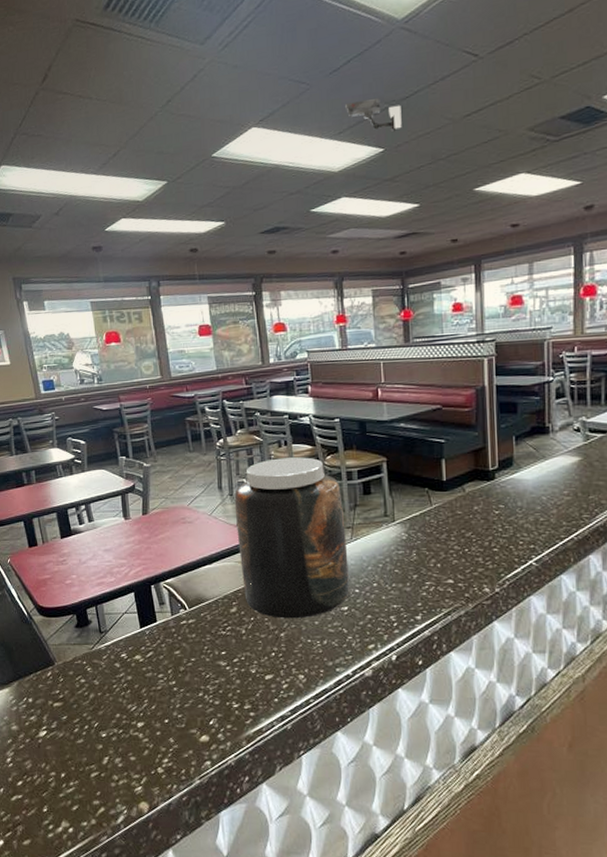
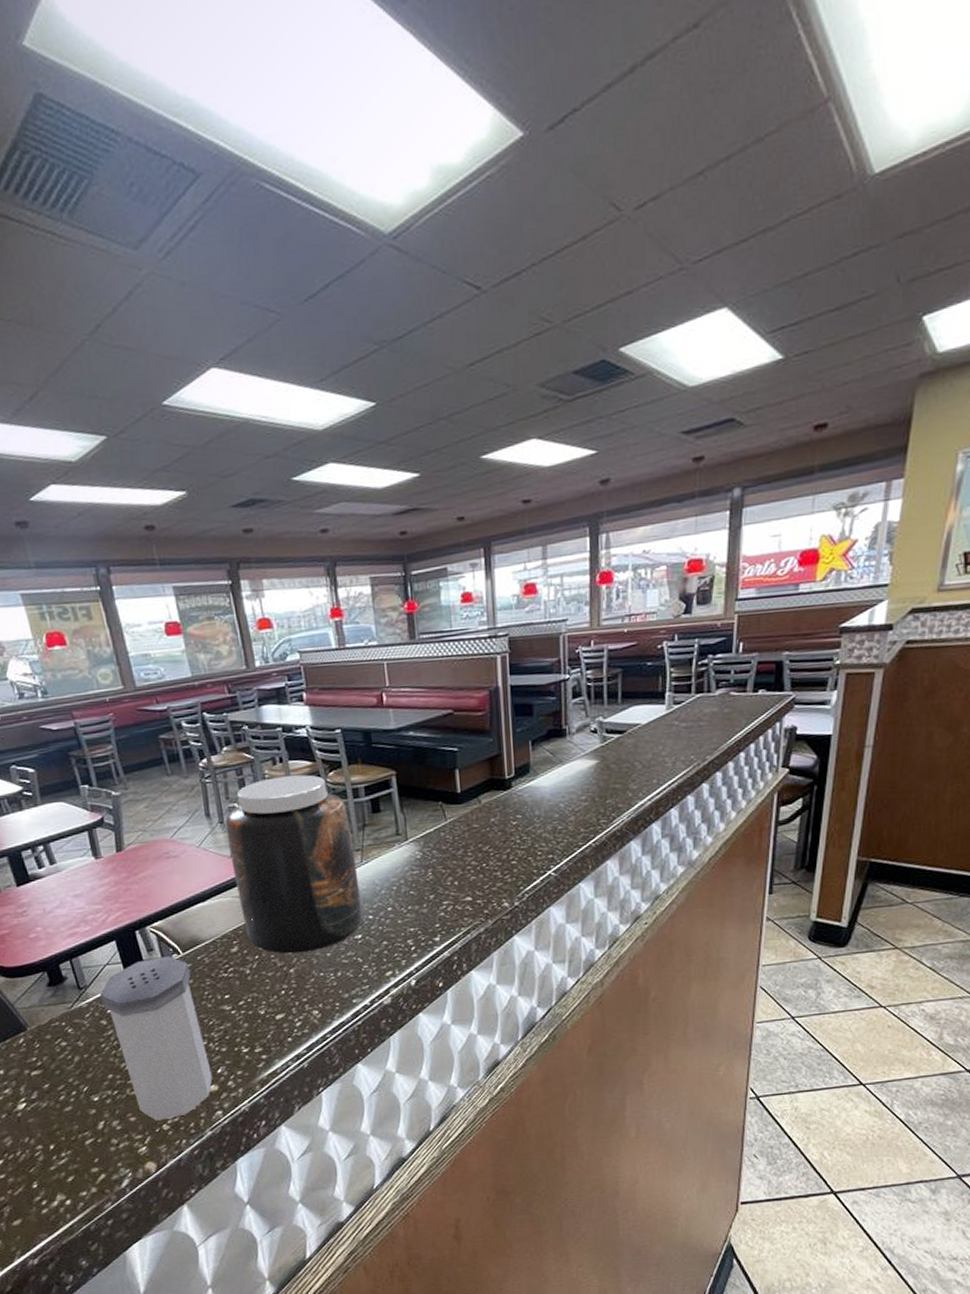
salt shaker: none [117,611,205,763] -> present [100,956,213,1121]
security camera: present [344,98,402,132] -> none [325,337,396,382]

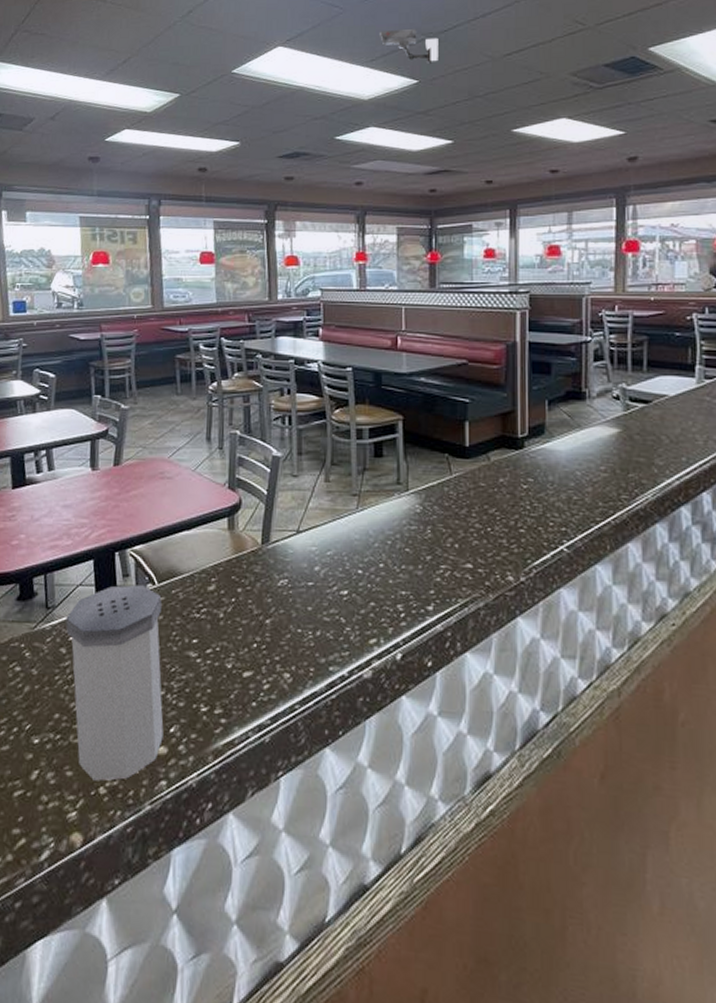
jar: present [225,774,363,954] -> none [223,408,352,603]
security camera: none [325,337,396,382] -> present [378,29,439,65]

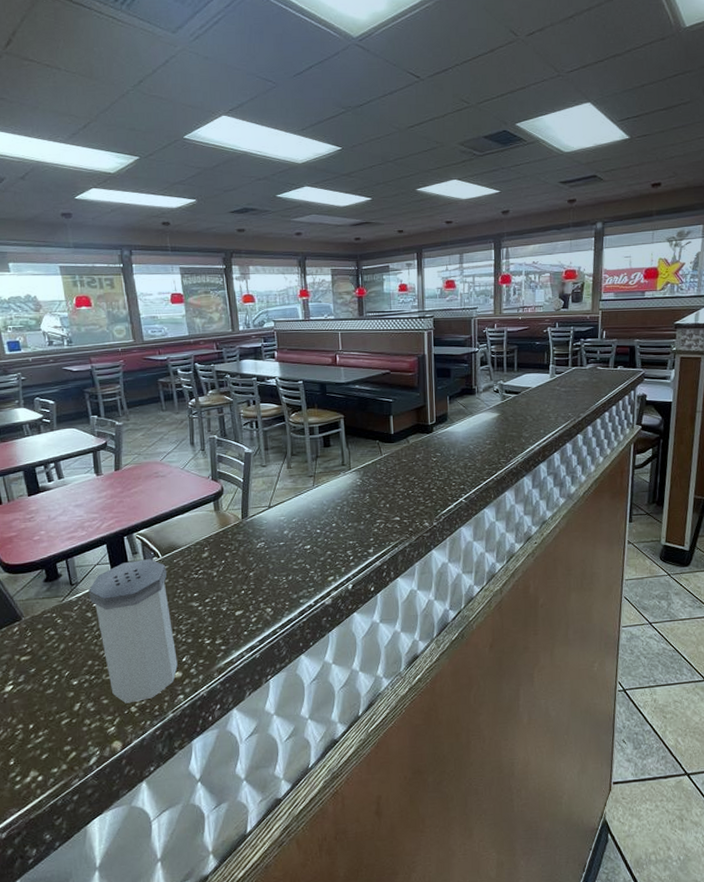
security camera: present [378,29,439,65] -> none [307,103,357,134]

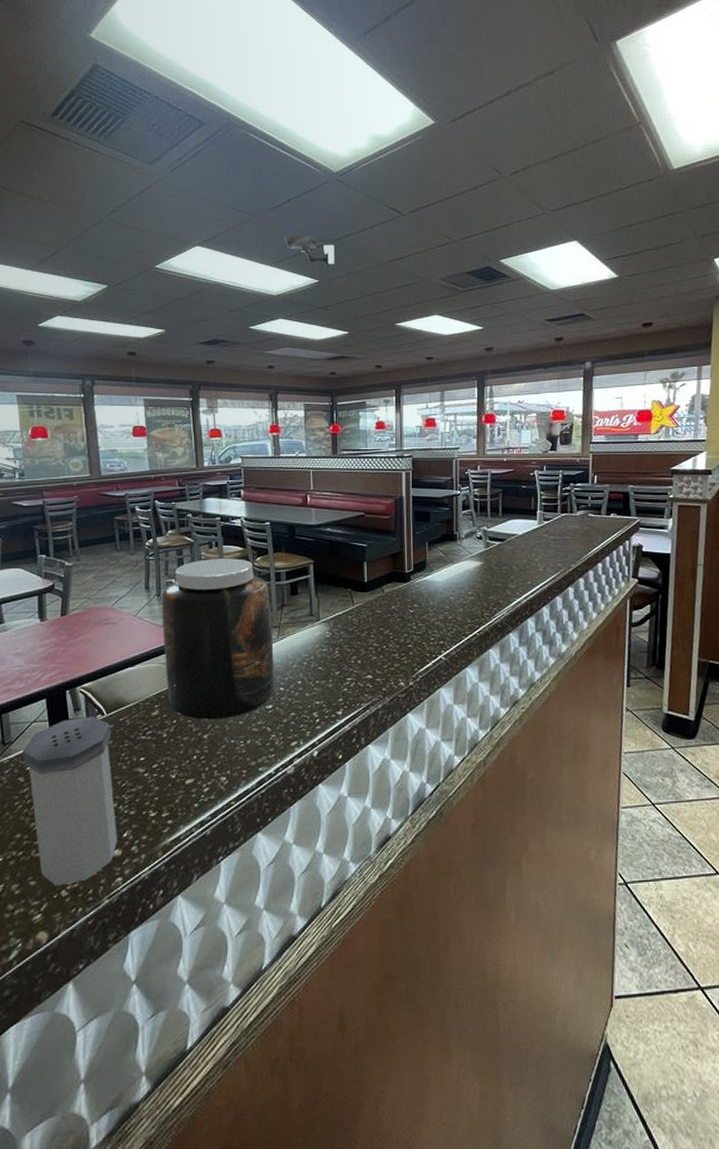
jar: none [206,415,312,560] -> present [161,558,274,720]
security camera: none [307,103,357,134] -> present [284,236,335,267]

